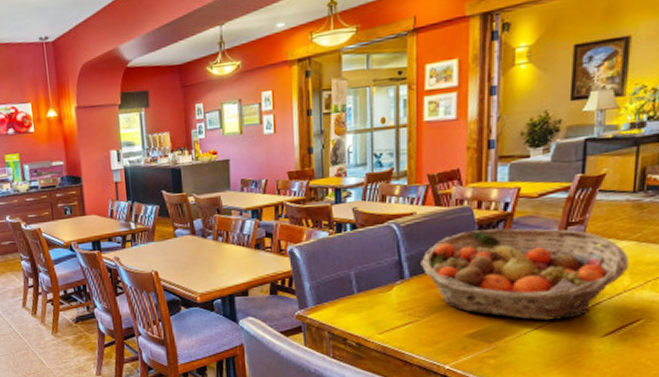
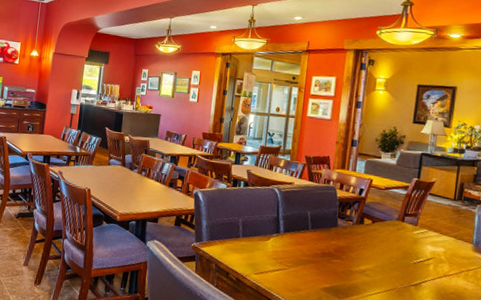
fruit basket: present [420,228,630,321] -> none [293,204,449,290]

